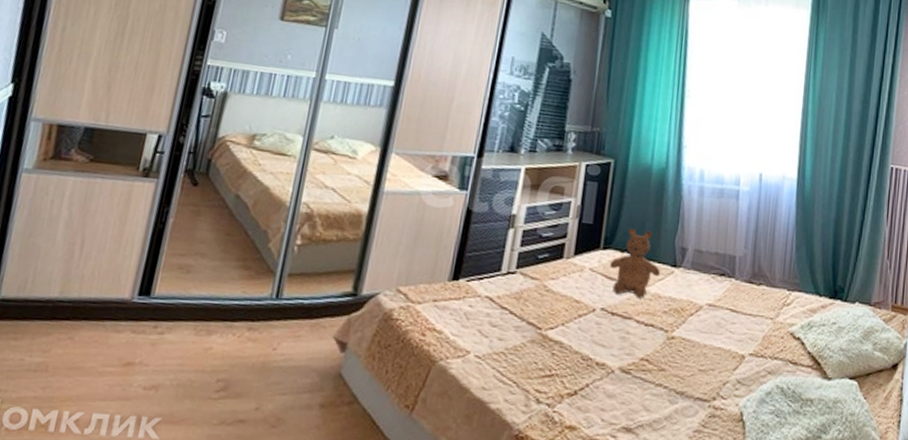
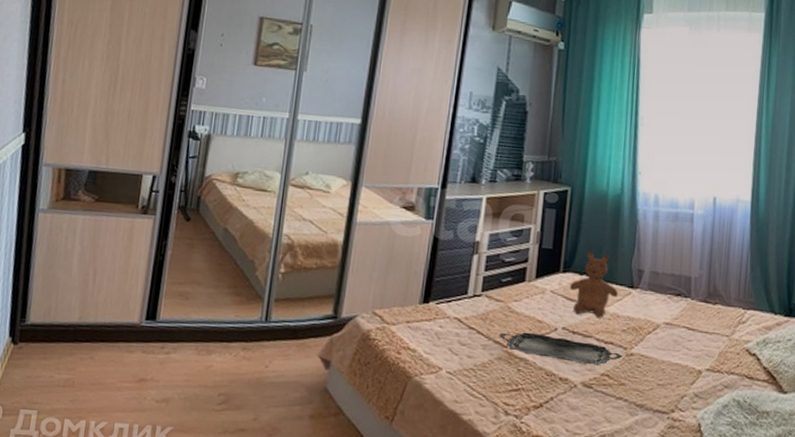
serving tray: none [533,313,662,349] -> present [499,332,622,366]

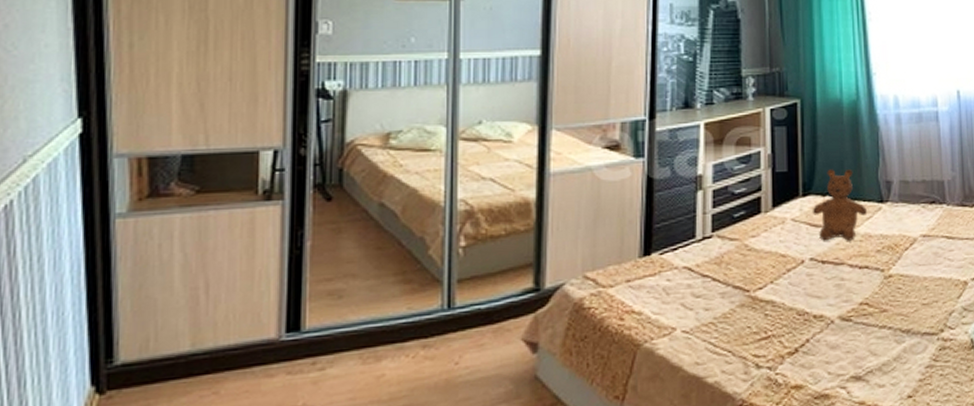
serving tray: present [499,332,622,366] -> none [738,270,880,296]

